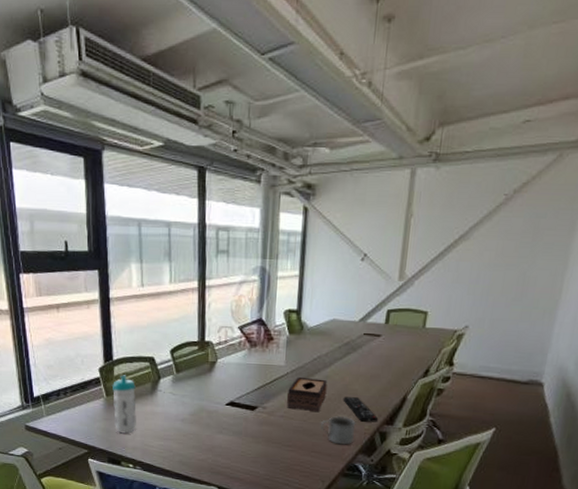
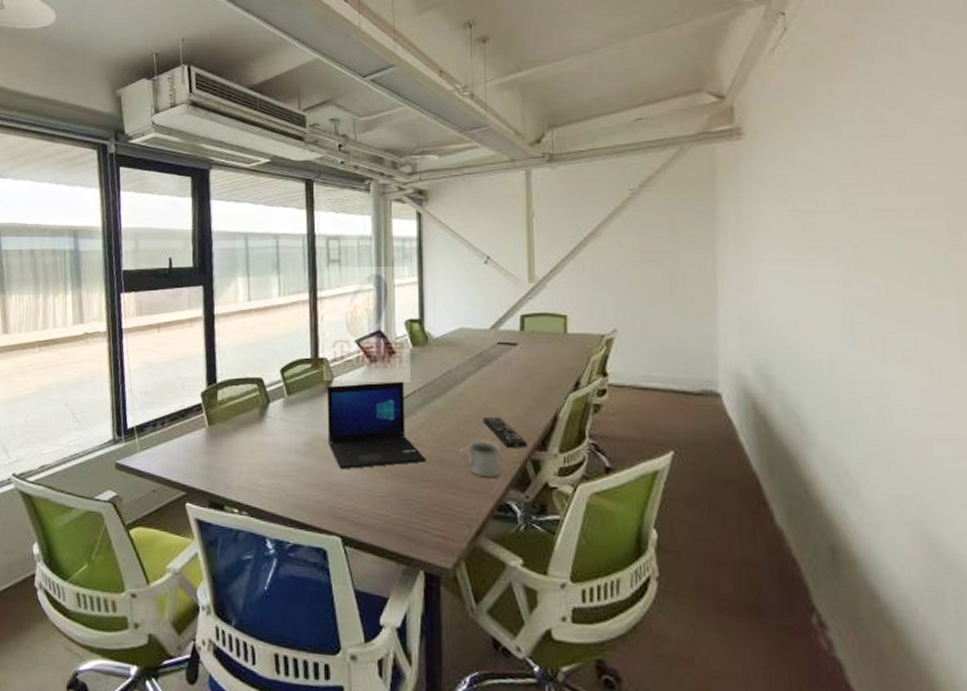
water bottle: present [113,375,137,434] -> none [216,400,243,471]
laptop: none [210,364,293,436] -> present [326,381,426,470]
tissue box: present [287,376,328,413] -> none [417,395,462,438]

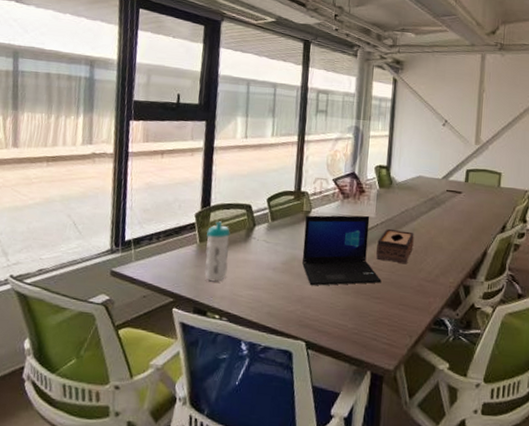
water bottle: none [216,400,243,471] -> present [204,221,230,282]
tissue box: none [417,395,462,438] -> present [376,228,414,265]
mug: present [458,440,502,478] -> none [407,267,441,298]
remote control: present [482,416,528,448] -> none [429,249,462,276]

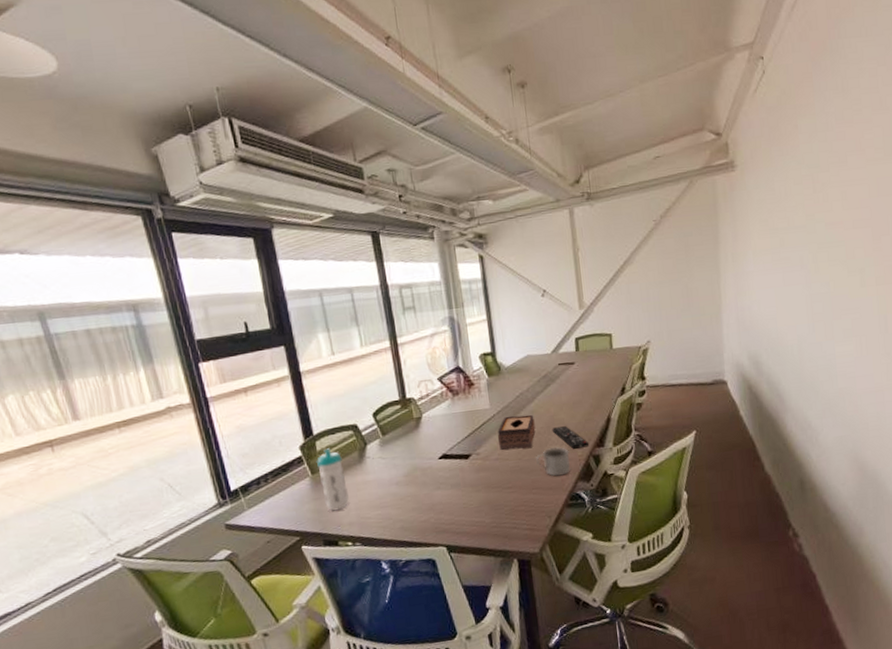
laptop: present [302,215,382,286] -> none [417,408,510,491]
mug: none [407,267,441,298] -> present [535,446,571,476]
remote control: none [429,249,462,276] -> present [552,425,590,449]

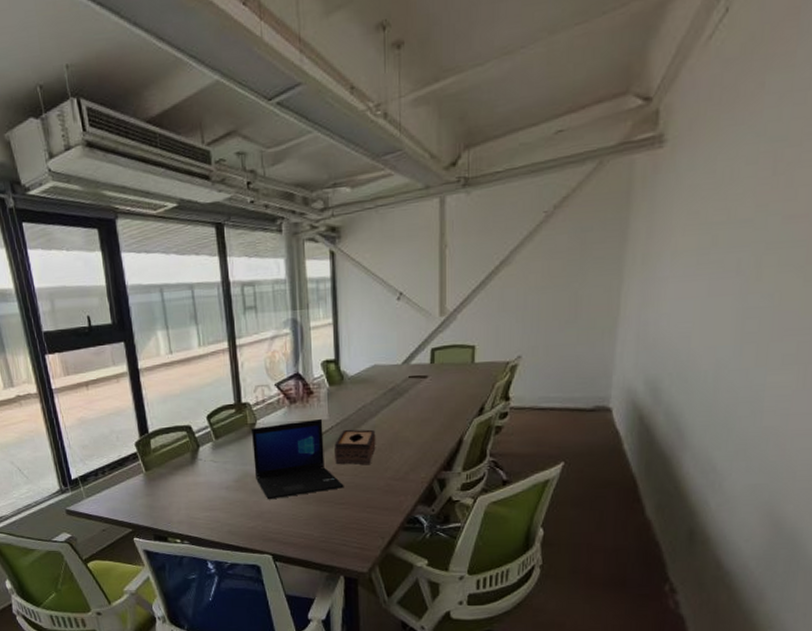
water bottle: present [317,448,349,511] -> none [151,447,180,508]
laptop: none [417,408,510,491] -> present [250,418,344,500]
mug: present [535,446,571,476] -> none [373,465,411,497]
remote control: present [552,425,590,449] -> none [394,444,435,470]

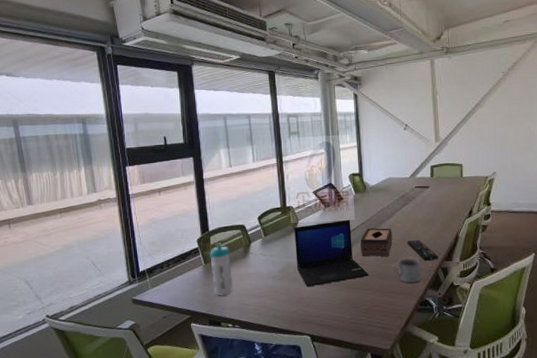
water bottle: none [151,447,180,508] -> present [210,243,233,296]
mug: none [373,465,411,497] -> present [391,257,422,283]
remote control: none [394,444,435,470] -> present [407,239,439,261]

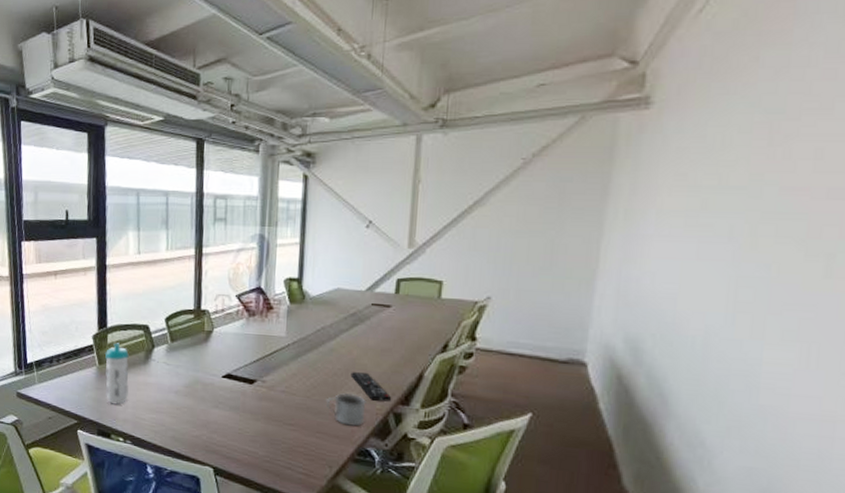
laptop: present [293,219,369,287] -> none [205,334,295,411]
tissue box: present [360,228,393,257] -> none [288,348,333,389]

